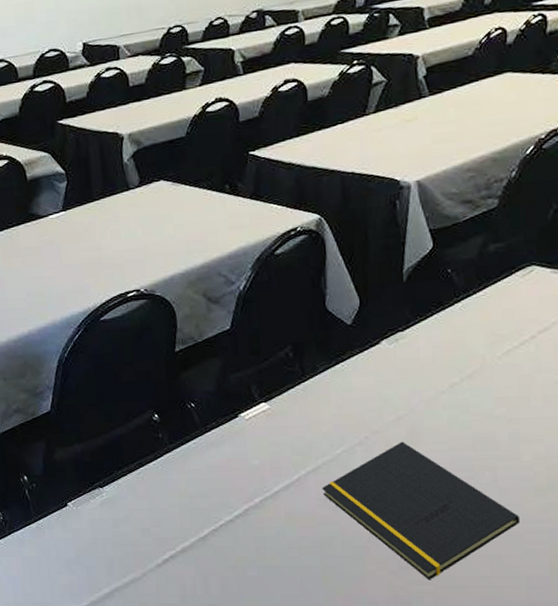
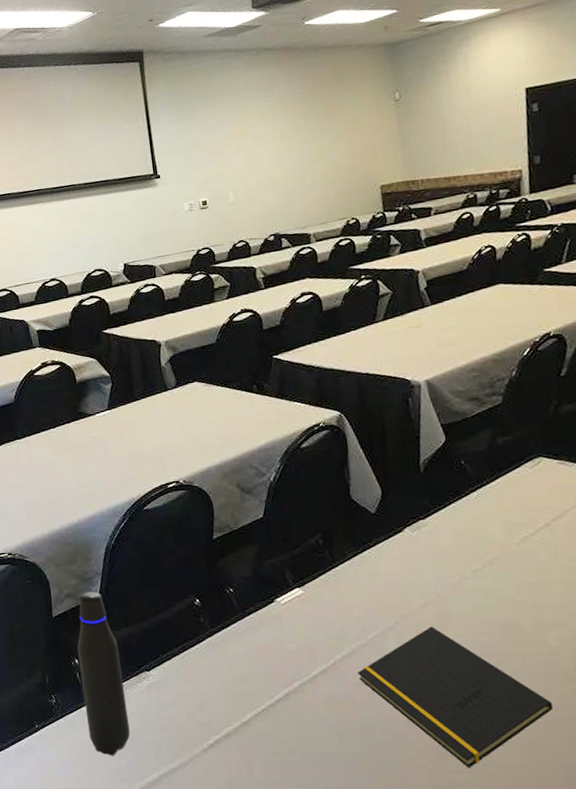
water bottle: none [26,406,82,572] -> present [77,591,130,756]

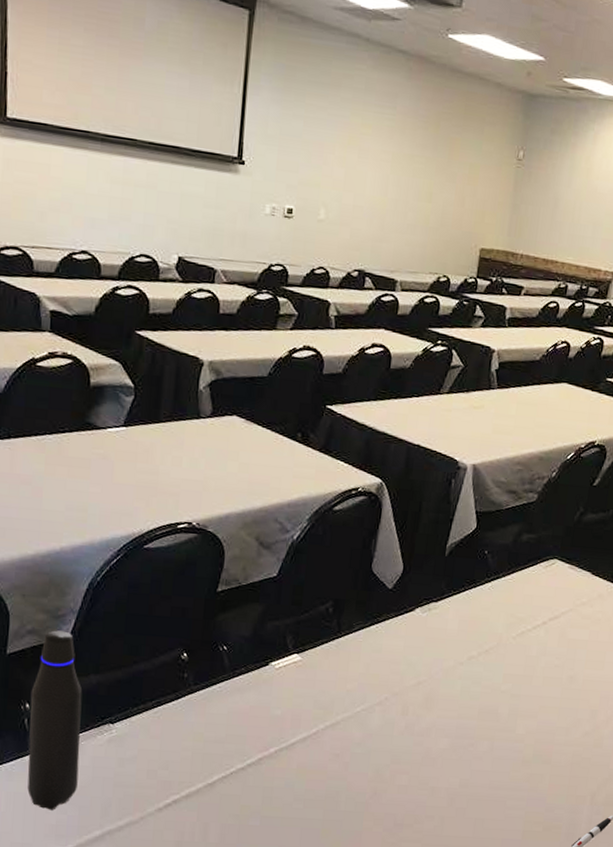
notepad: present [358,626,554,769] -> none [336,705,506,839]

